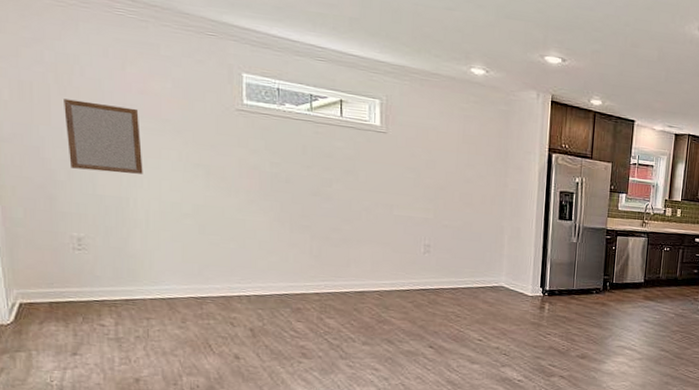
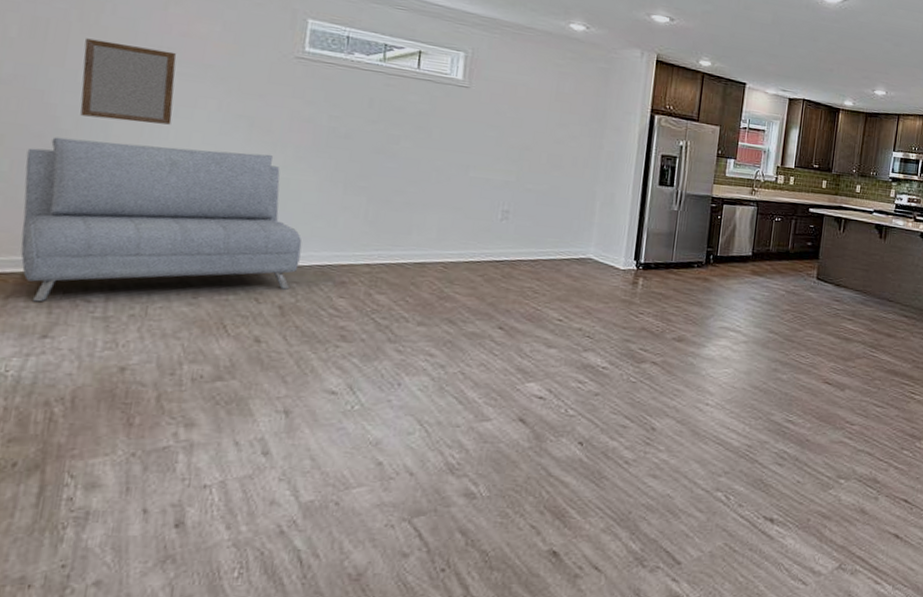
sofa: none [35,187,262,327] -> present [20,137,303,302]

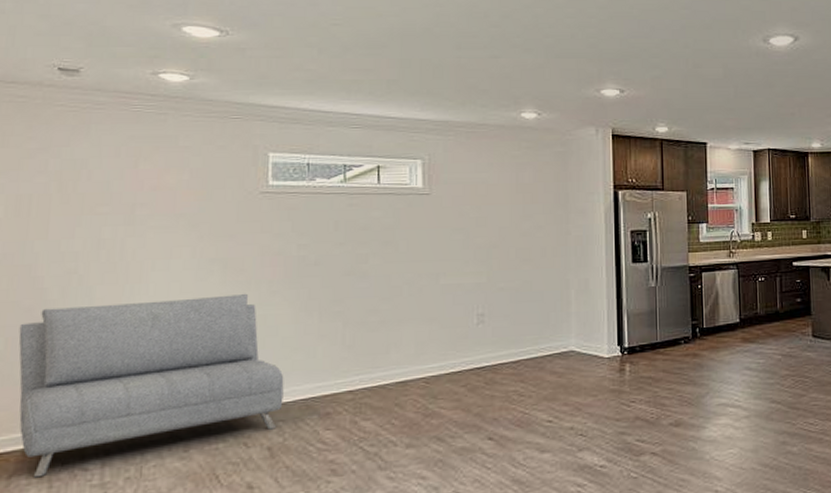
home mirror: present [80,38,177,125] -> none [64,207,150,284]

